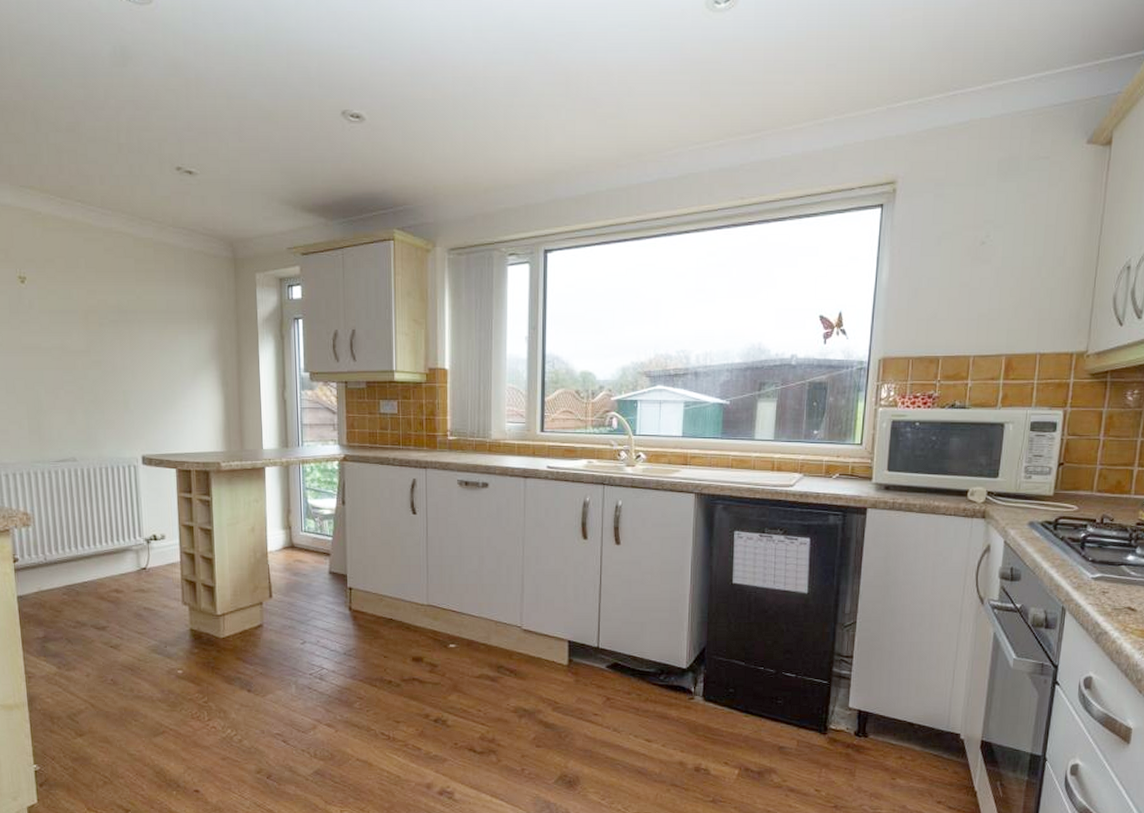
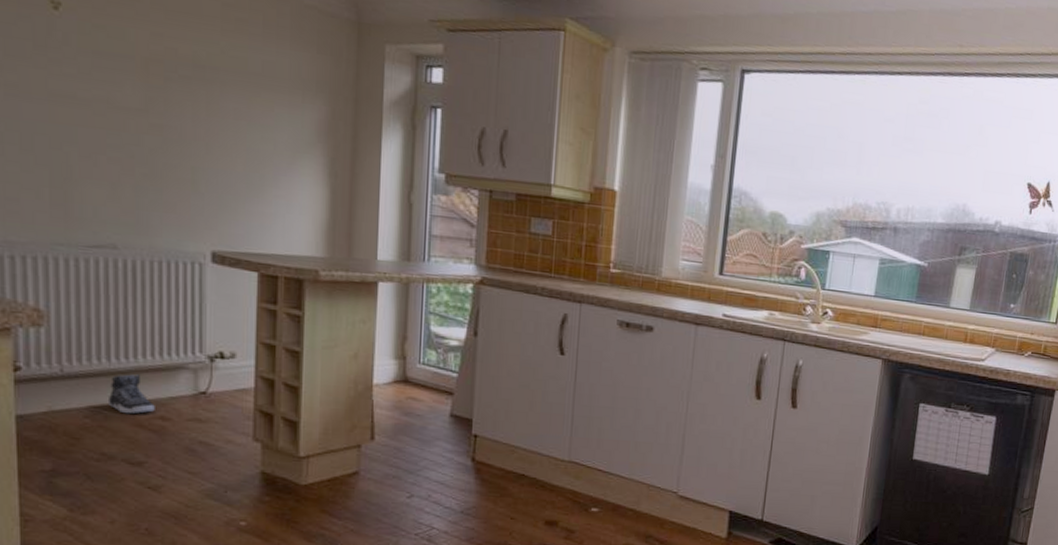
sneaker: none [78,557,111,590] -> present [107,373,155,414]

